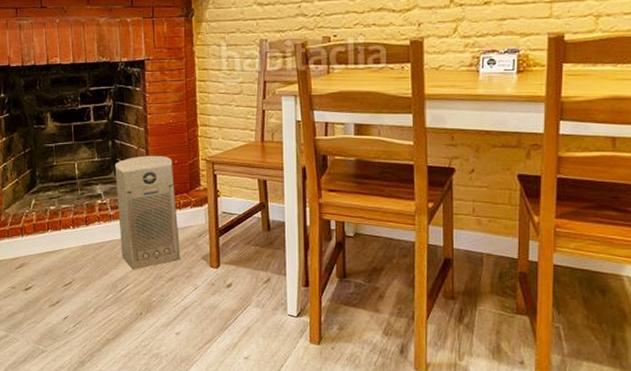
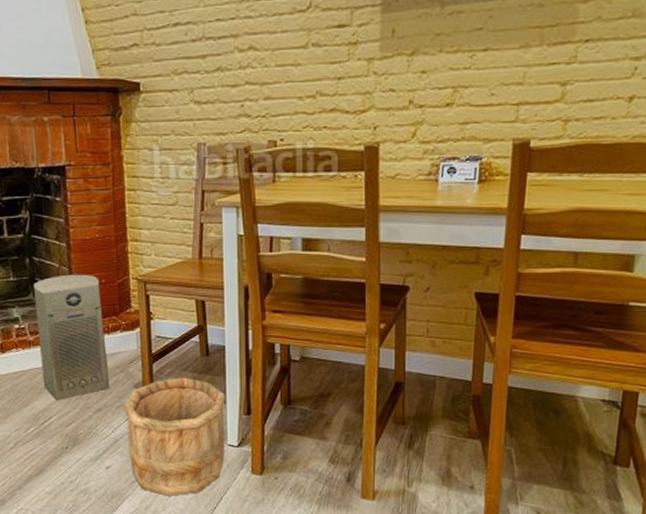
wooden bucket: none [192,250,285,363] -> present [123,377,226,496]

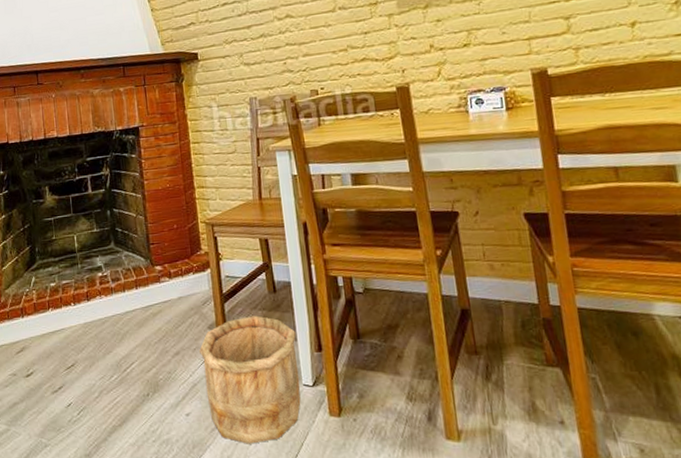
air purifier: present [34,274,110,401] -> none [114,221,186,346]

